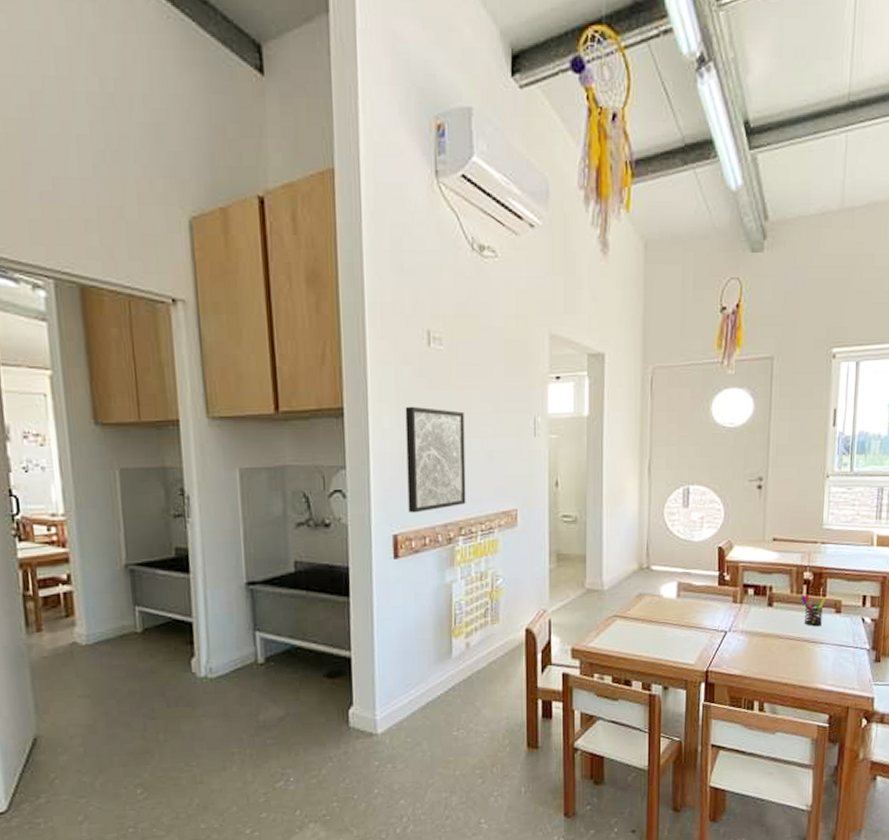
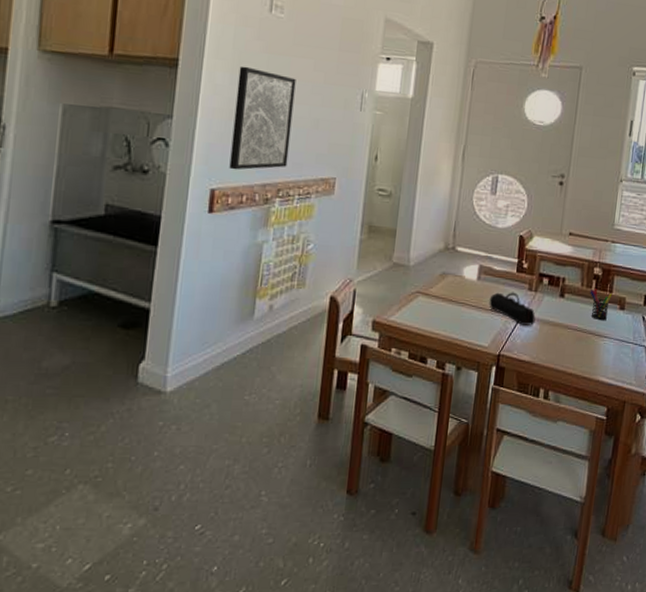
pencil case: none [691,606,743,639] -> present [489,292,536,326]

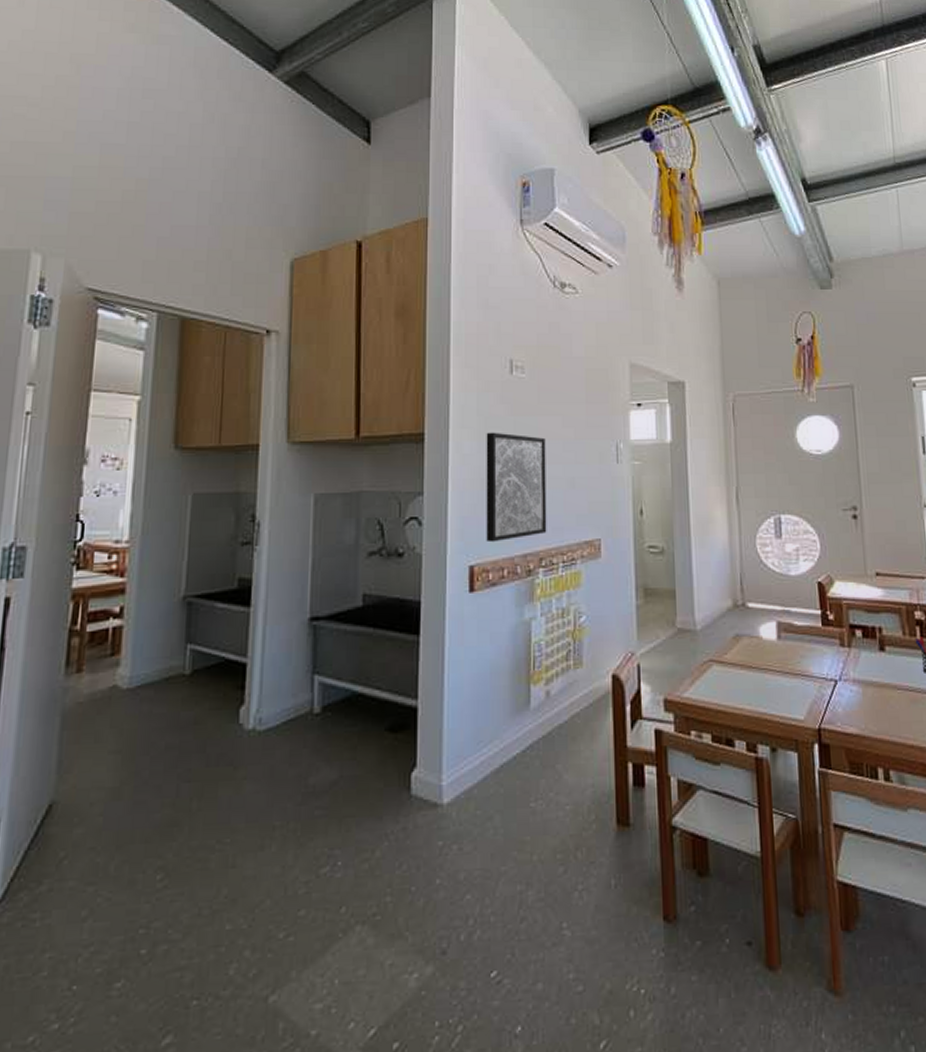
pencil case: present [489,292,536,326] -> none [796,650,856,690]

